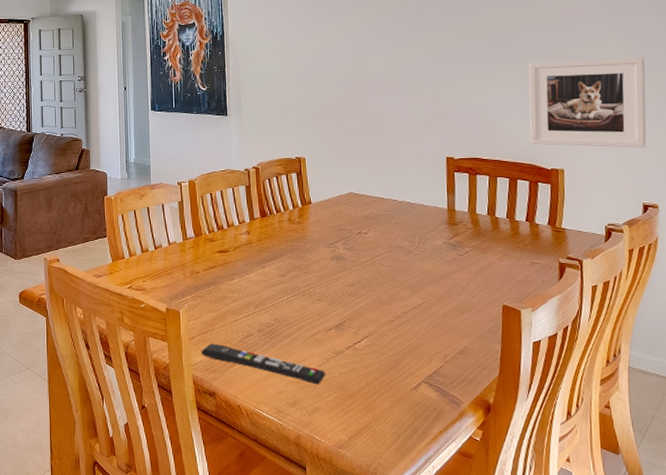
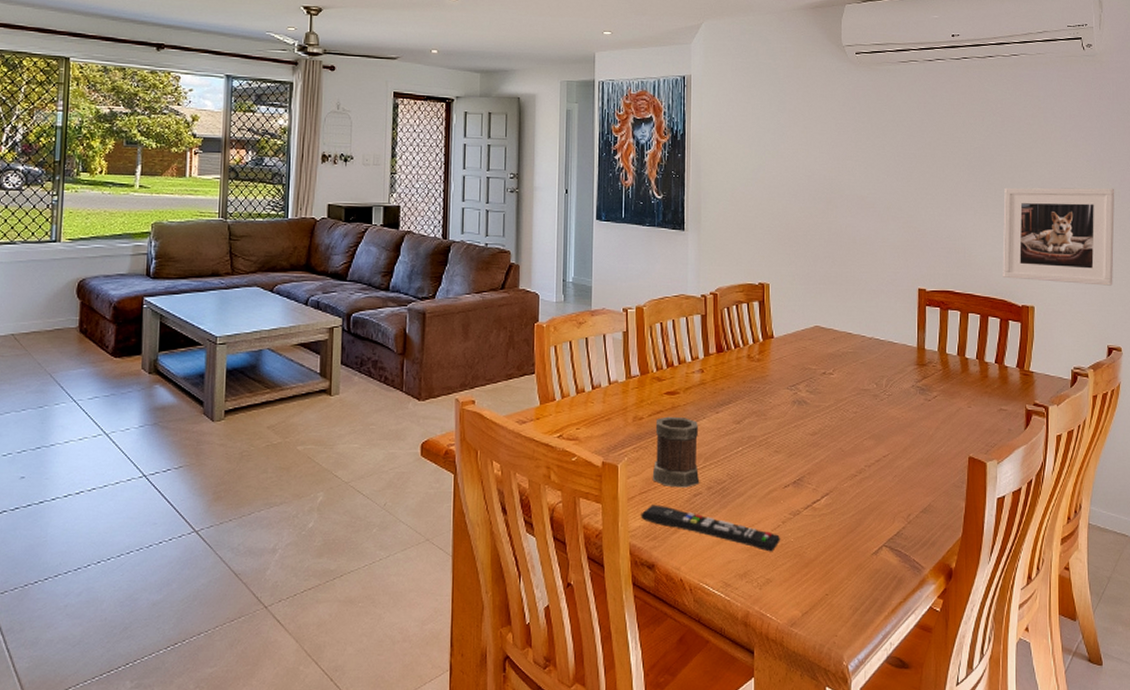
mug: none [209,271,251,330] -> present [652,416,700,488]

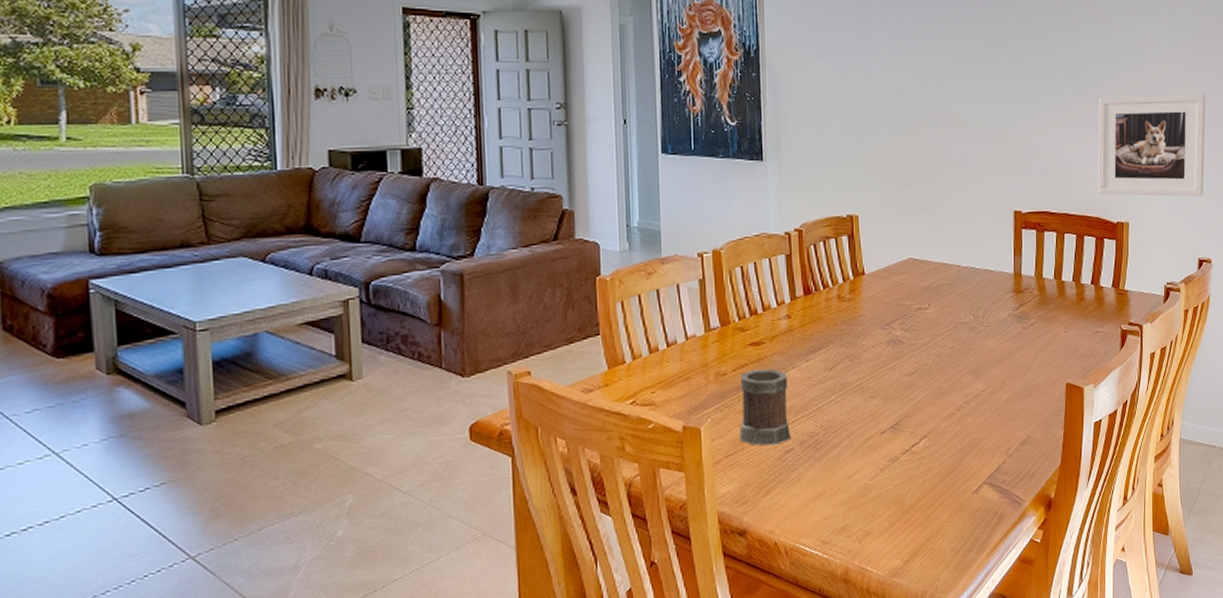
remote control: present [641,504,781,552] -> none [728,466,880,503]

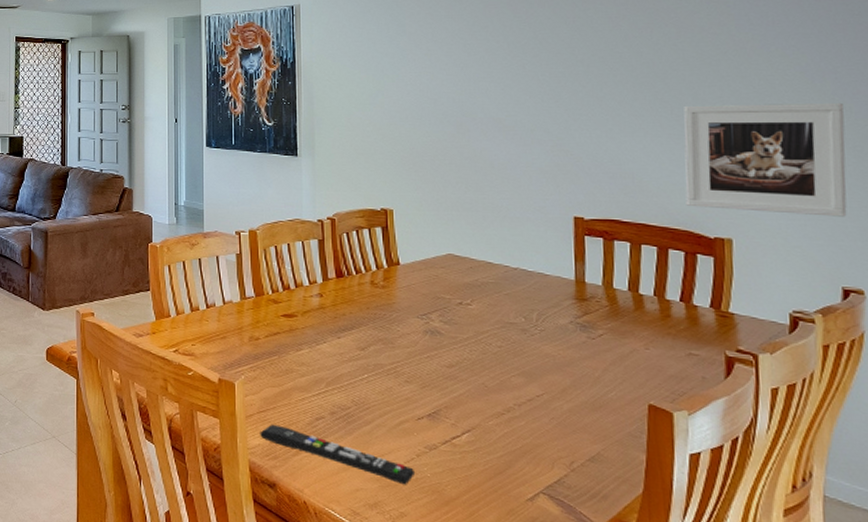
remote control: none [728,466,880,503] -> present [260,424,416,485]
mug: present [739,369,791,446] -> none [270,338,322,411]

